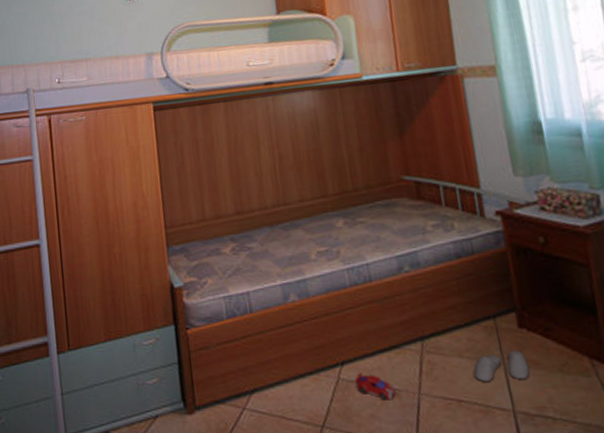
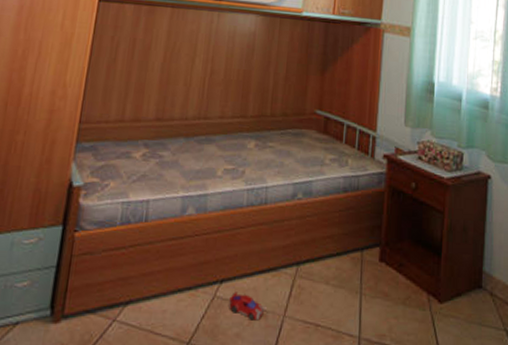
slippers: present [473,350,530,383] -> none [334,281,380,310]

